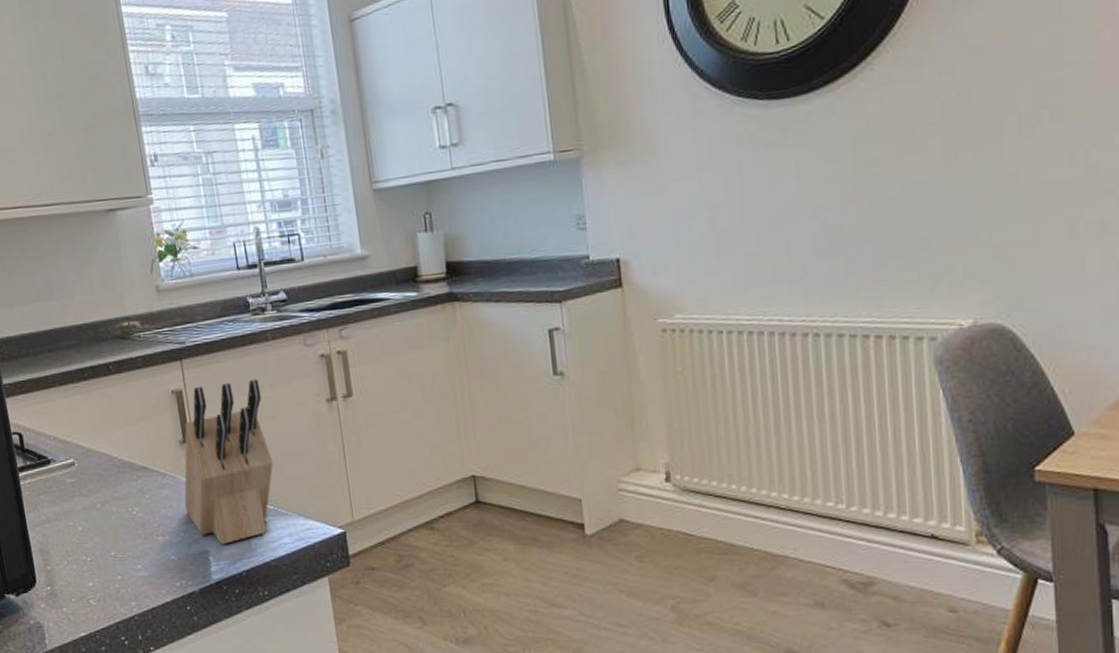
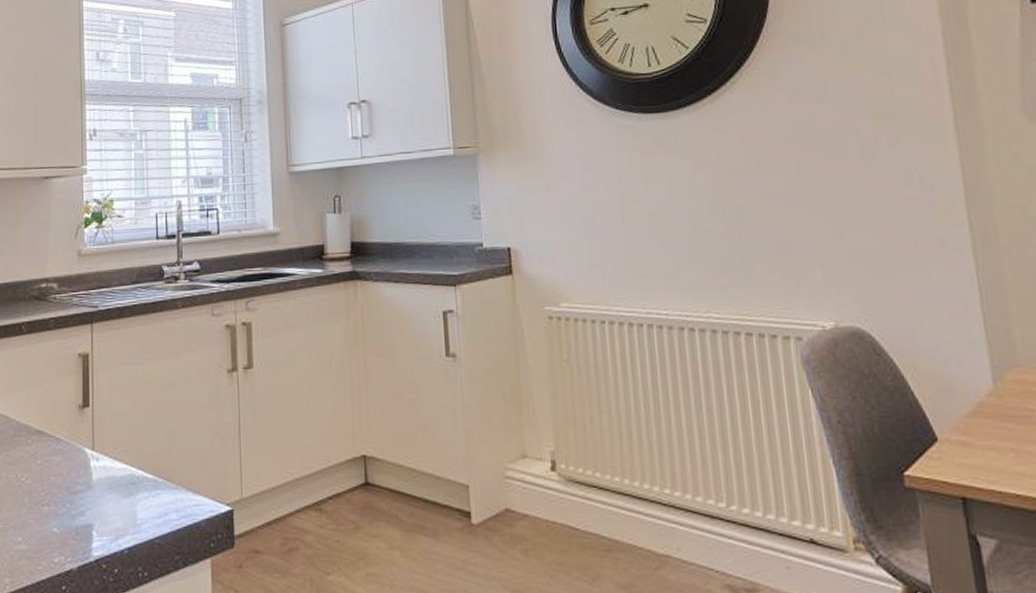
knife block: present [184,378,273,545] -> none [74,345,168,519]

